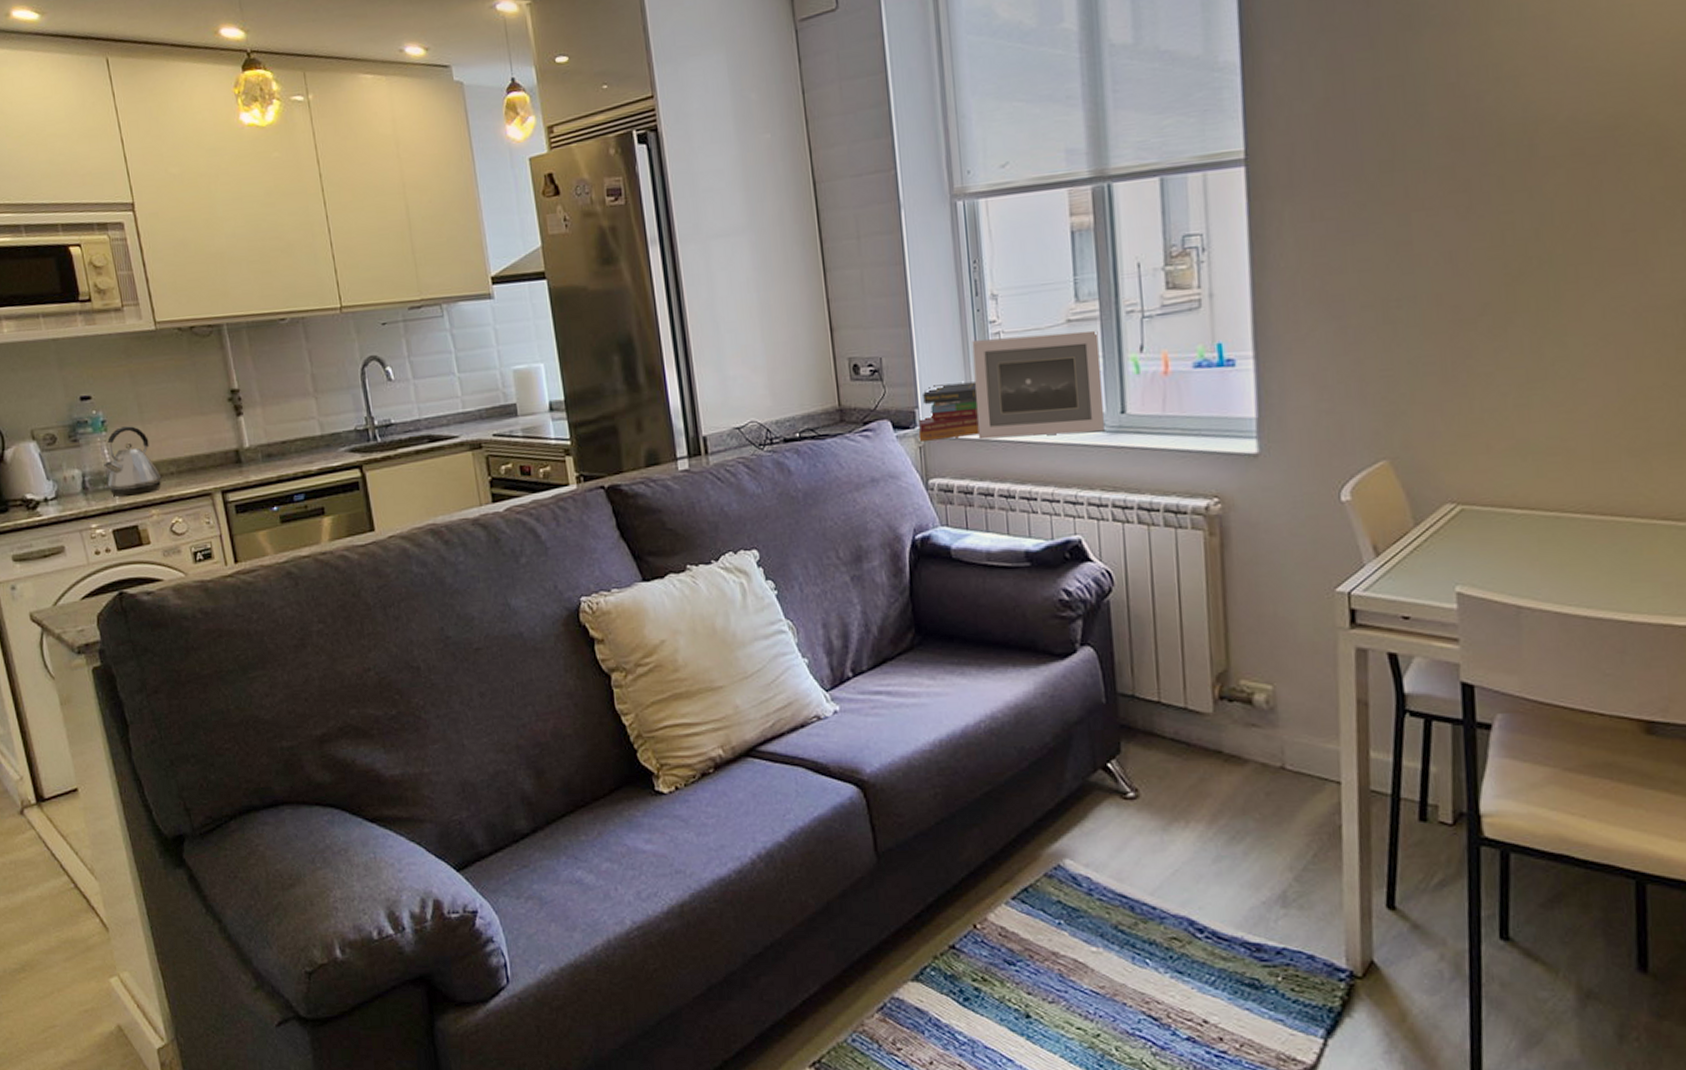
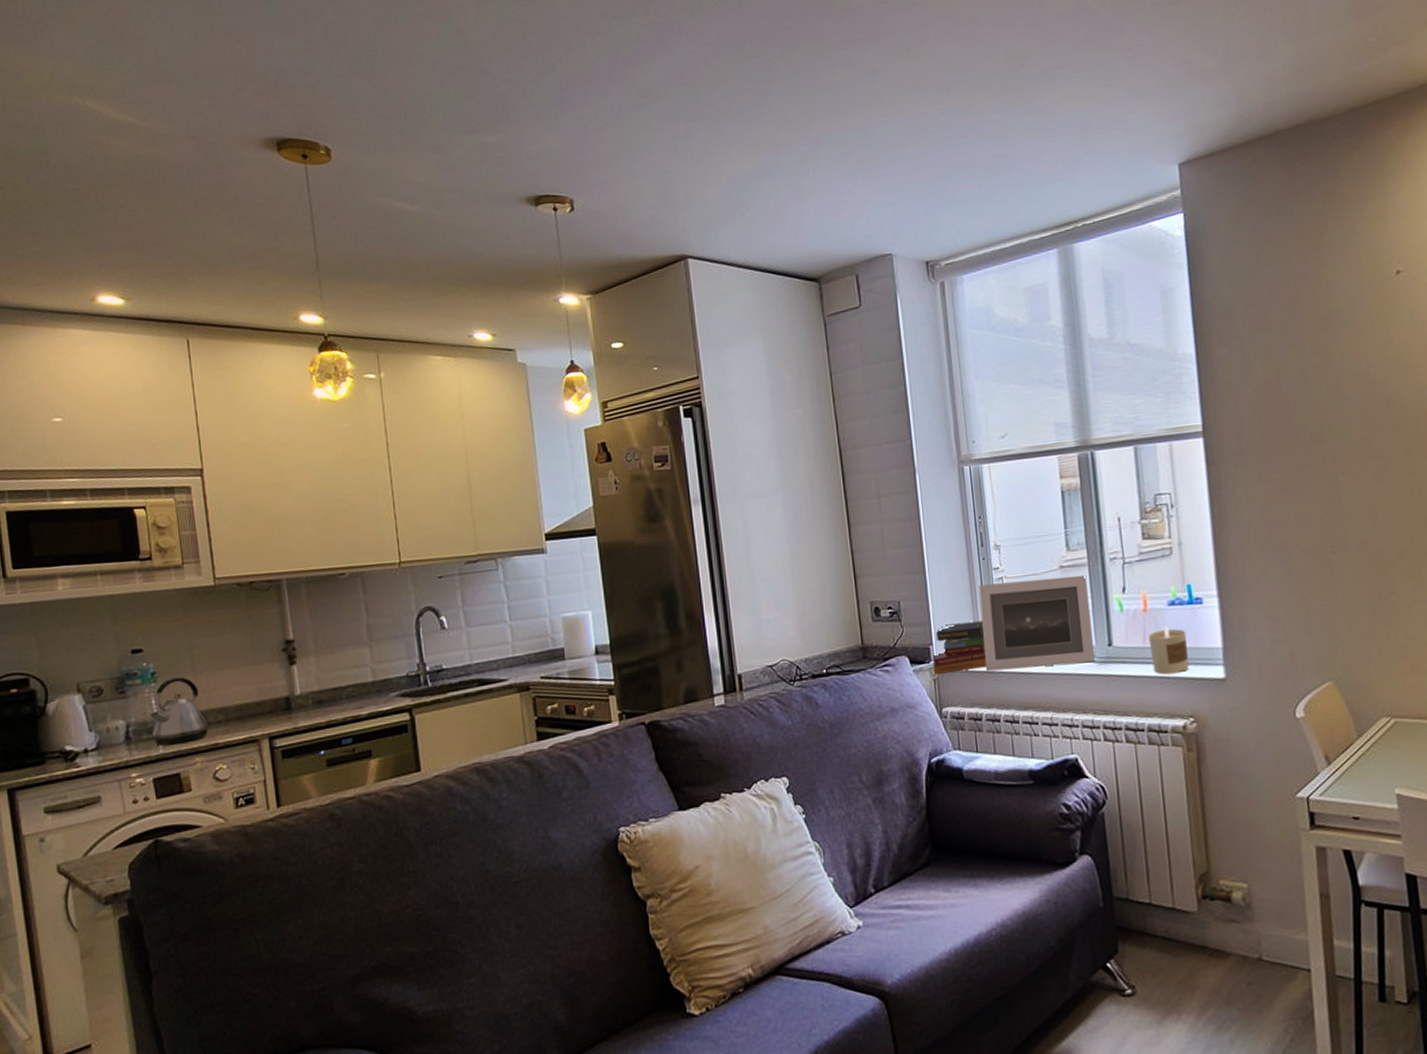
candle: none [1168,391,1216,449] -> present [1148,626,1189,675]

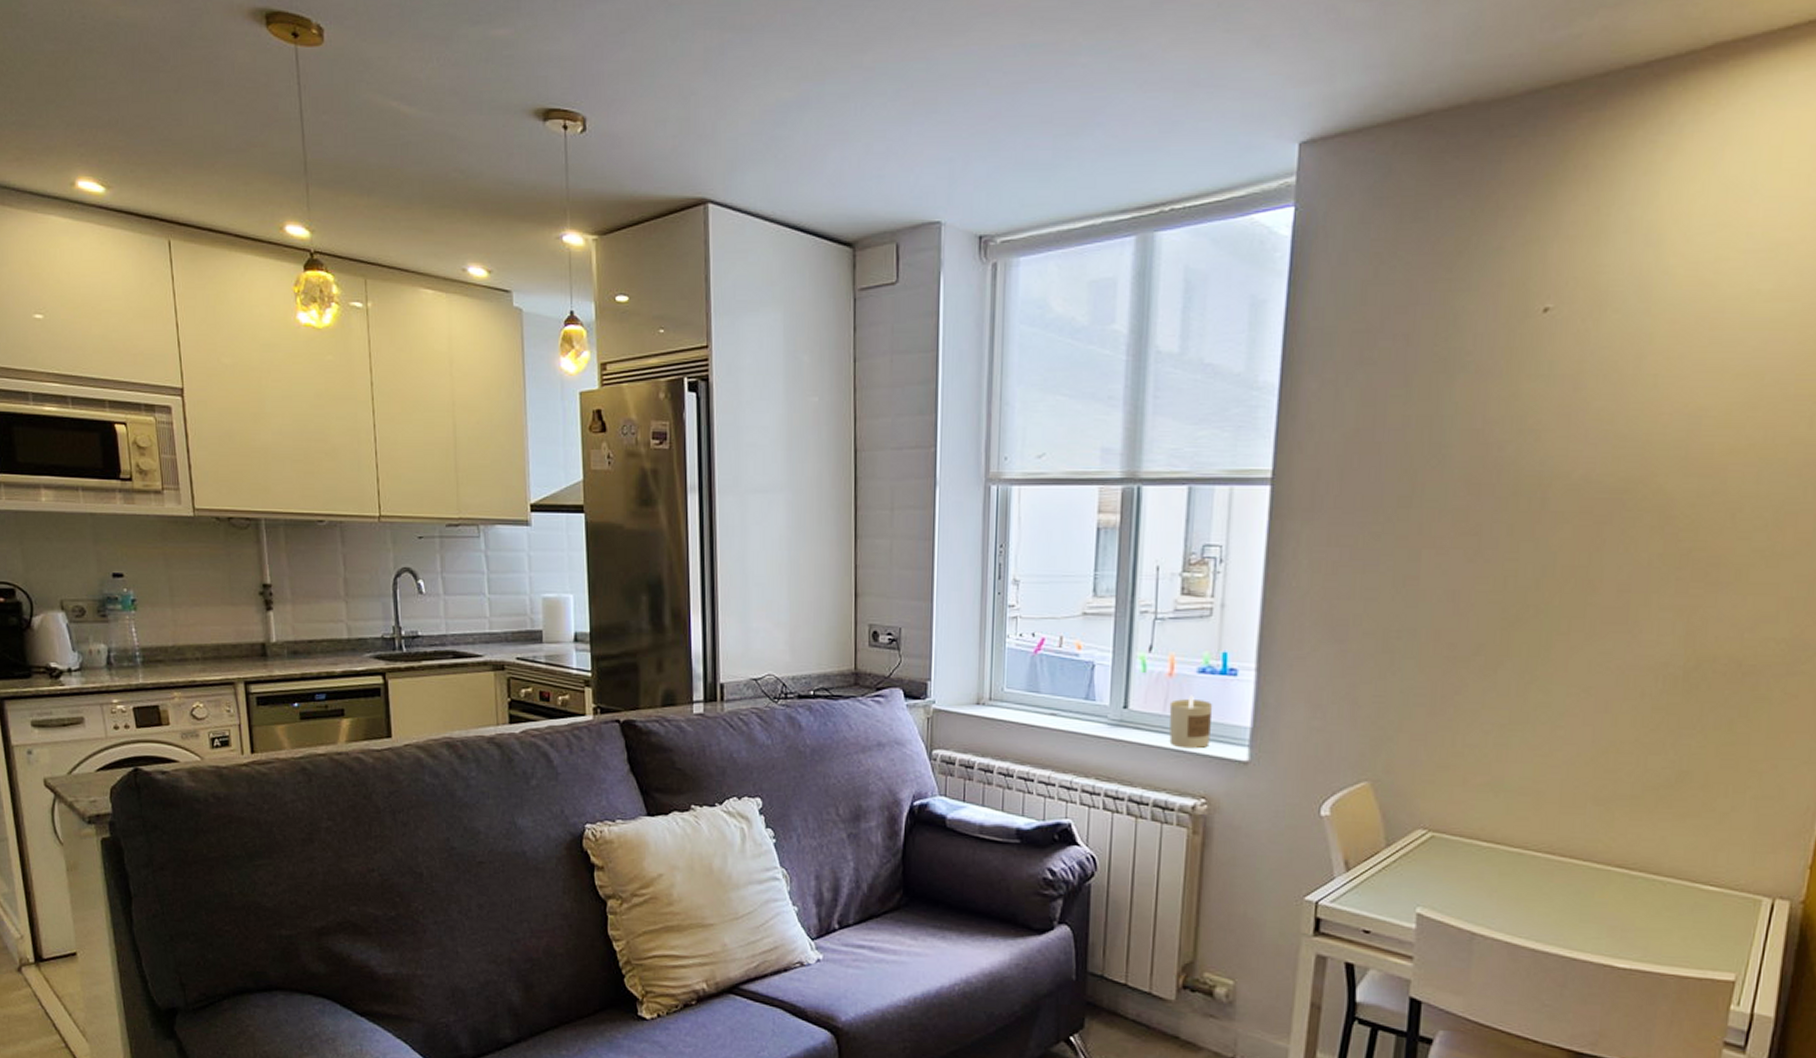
kettle: present [150,677,209,747] -> none [130,608,187,677]
books: present [932,621,987,676] -> none [928,660,990,714]
picture frame: present [978,574,1095,672] -> none [985,622,1111,724]

